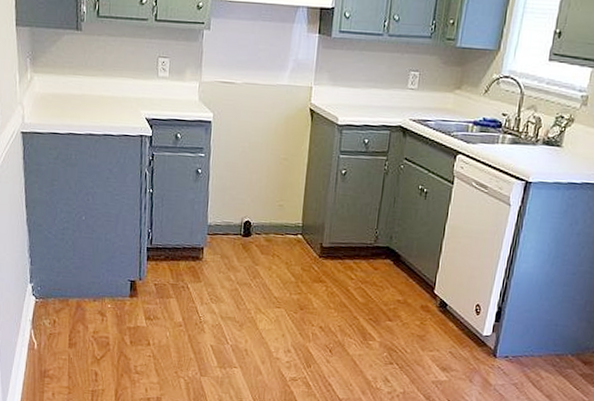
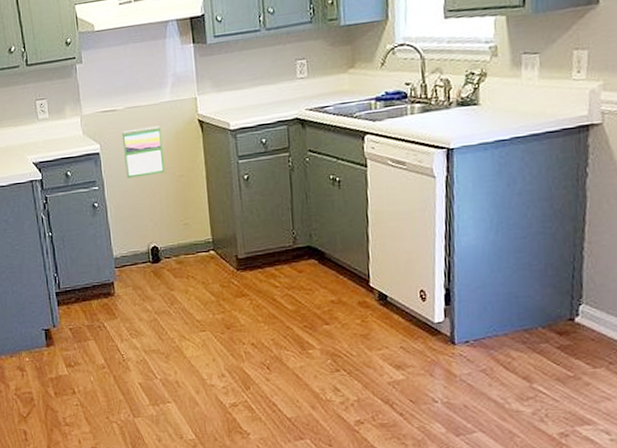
calendar: none [233,105,274,153] -> present [121,125,165,179]

